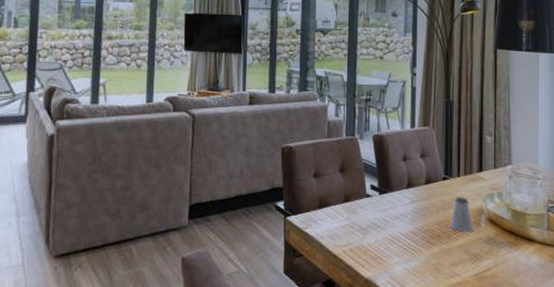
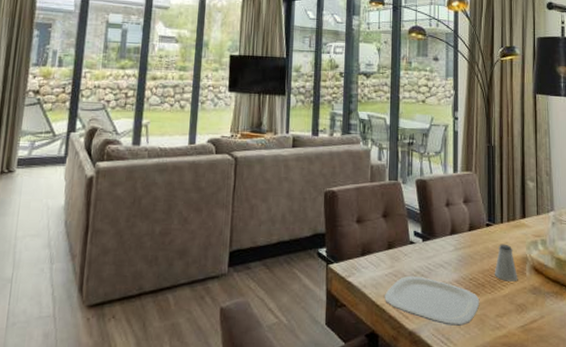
plate: none [341,227,435,274] -> present [385,275,480,326]

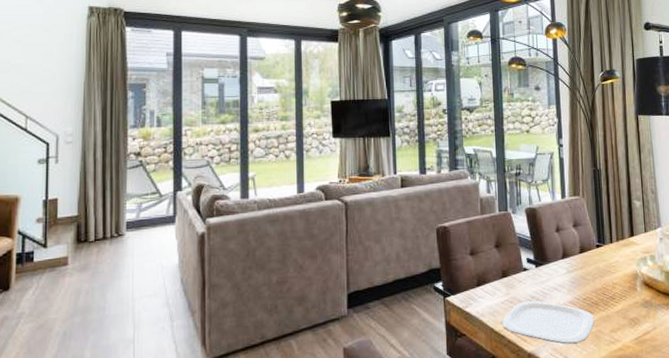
saltshaker: present [494,243,518,282] -> none [606,262,630,298]

